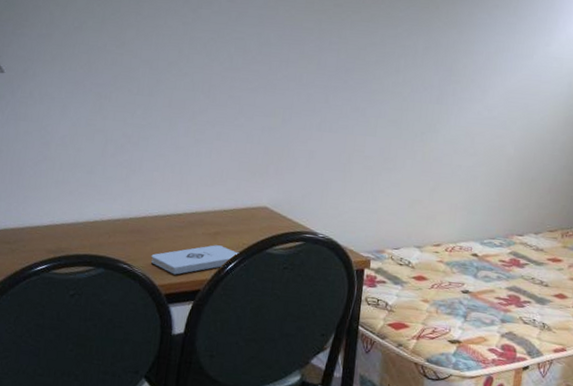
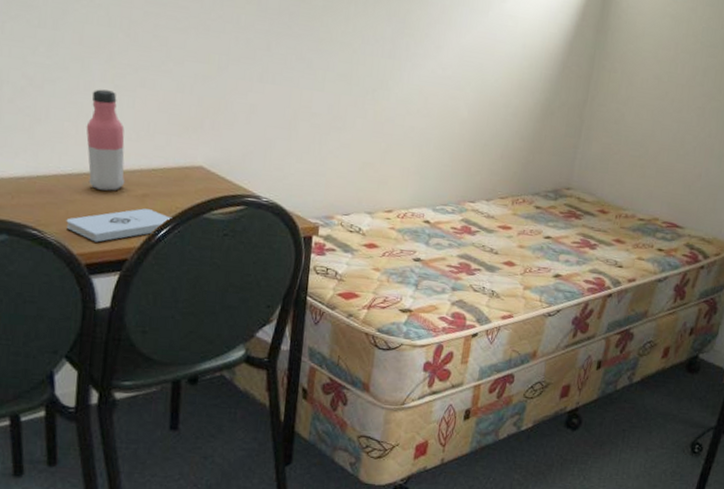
water bottle: none [170,143,202,230] -> present [86,89,125,191]

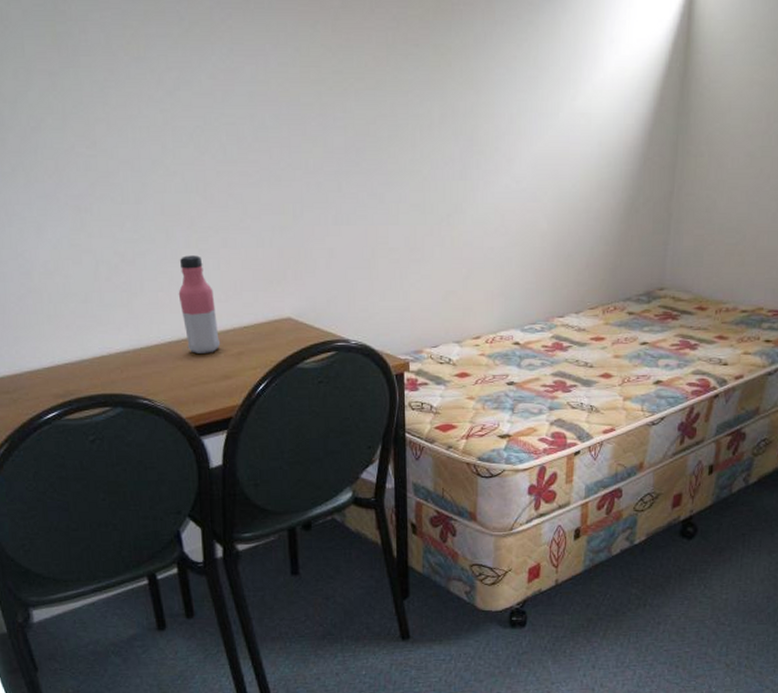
notepad: present [66,208,173,243] -> none [172,366,269,404]

